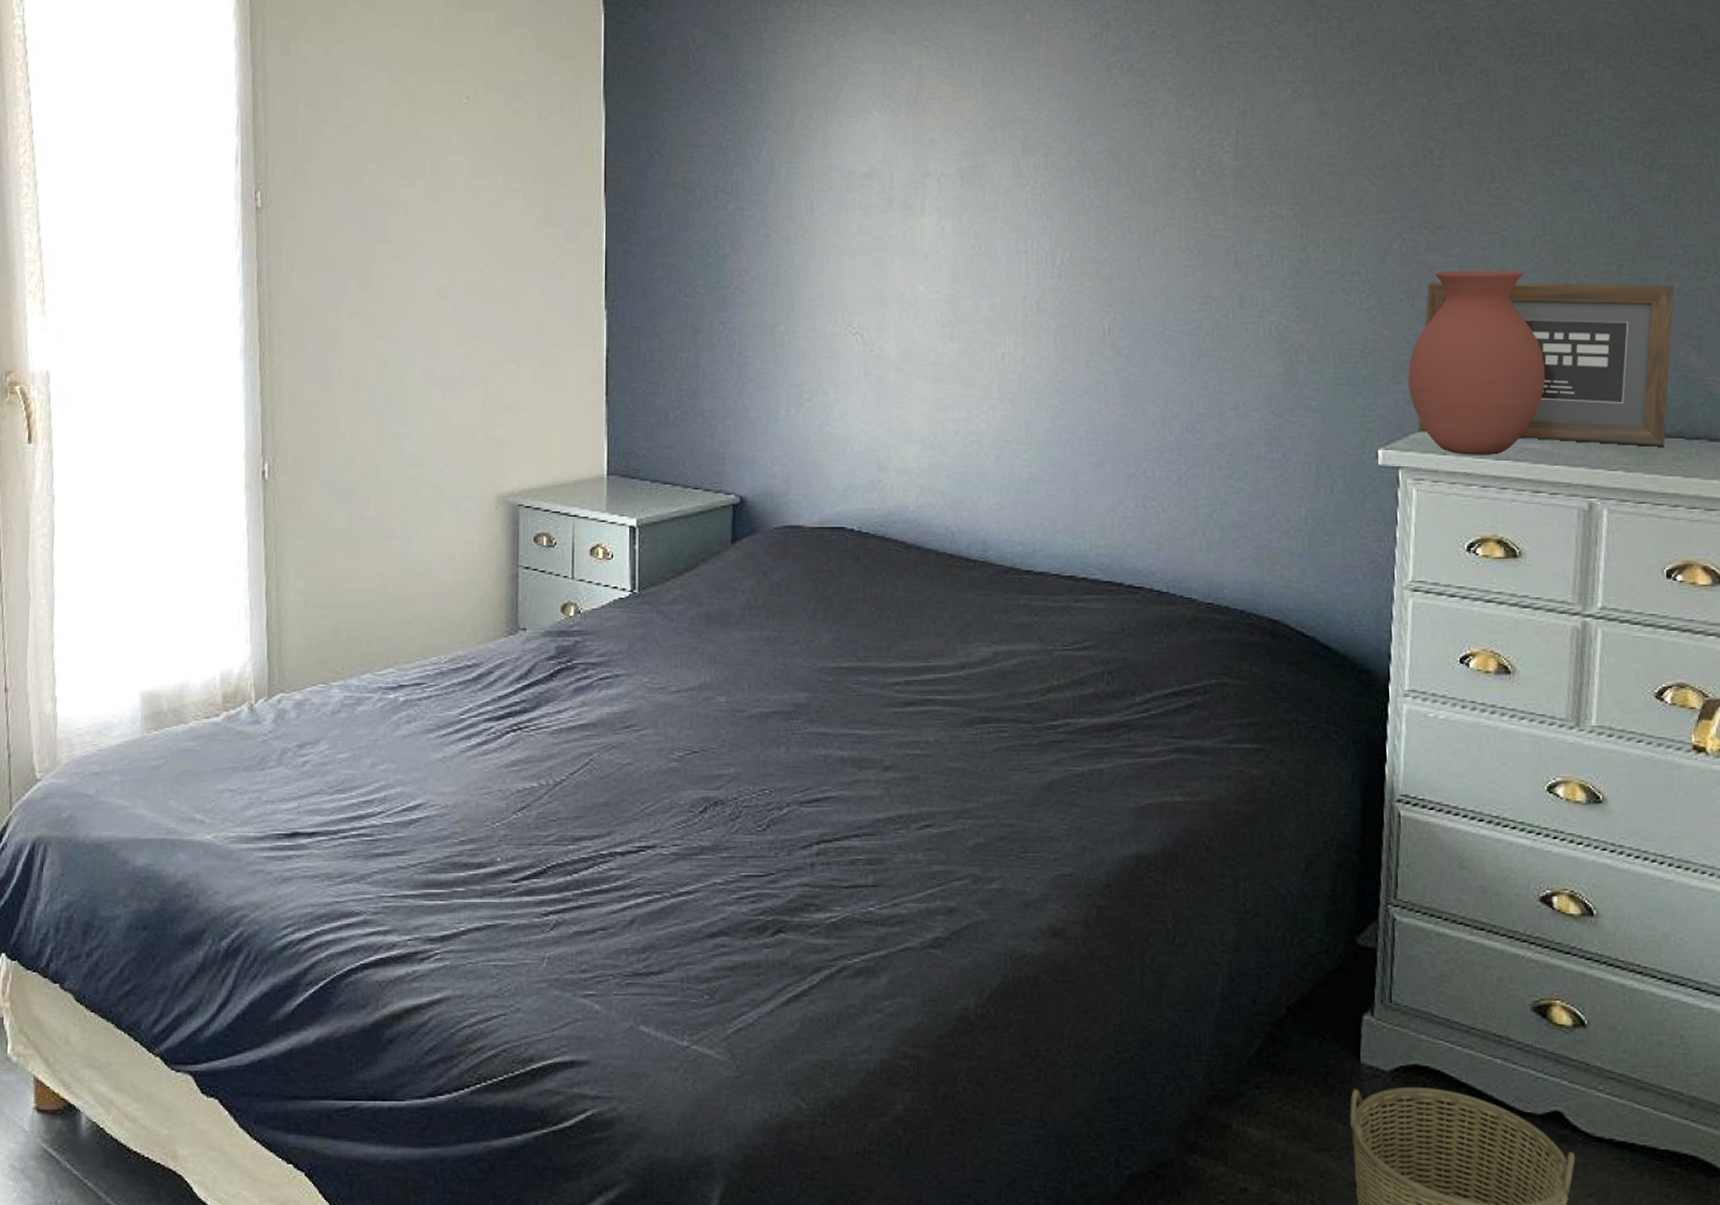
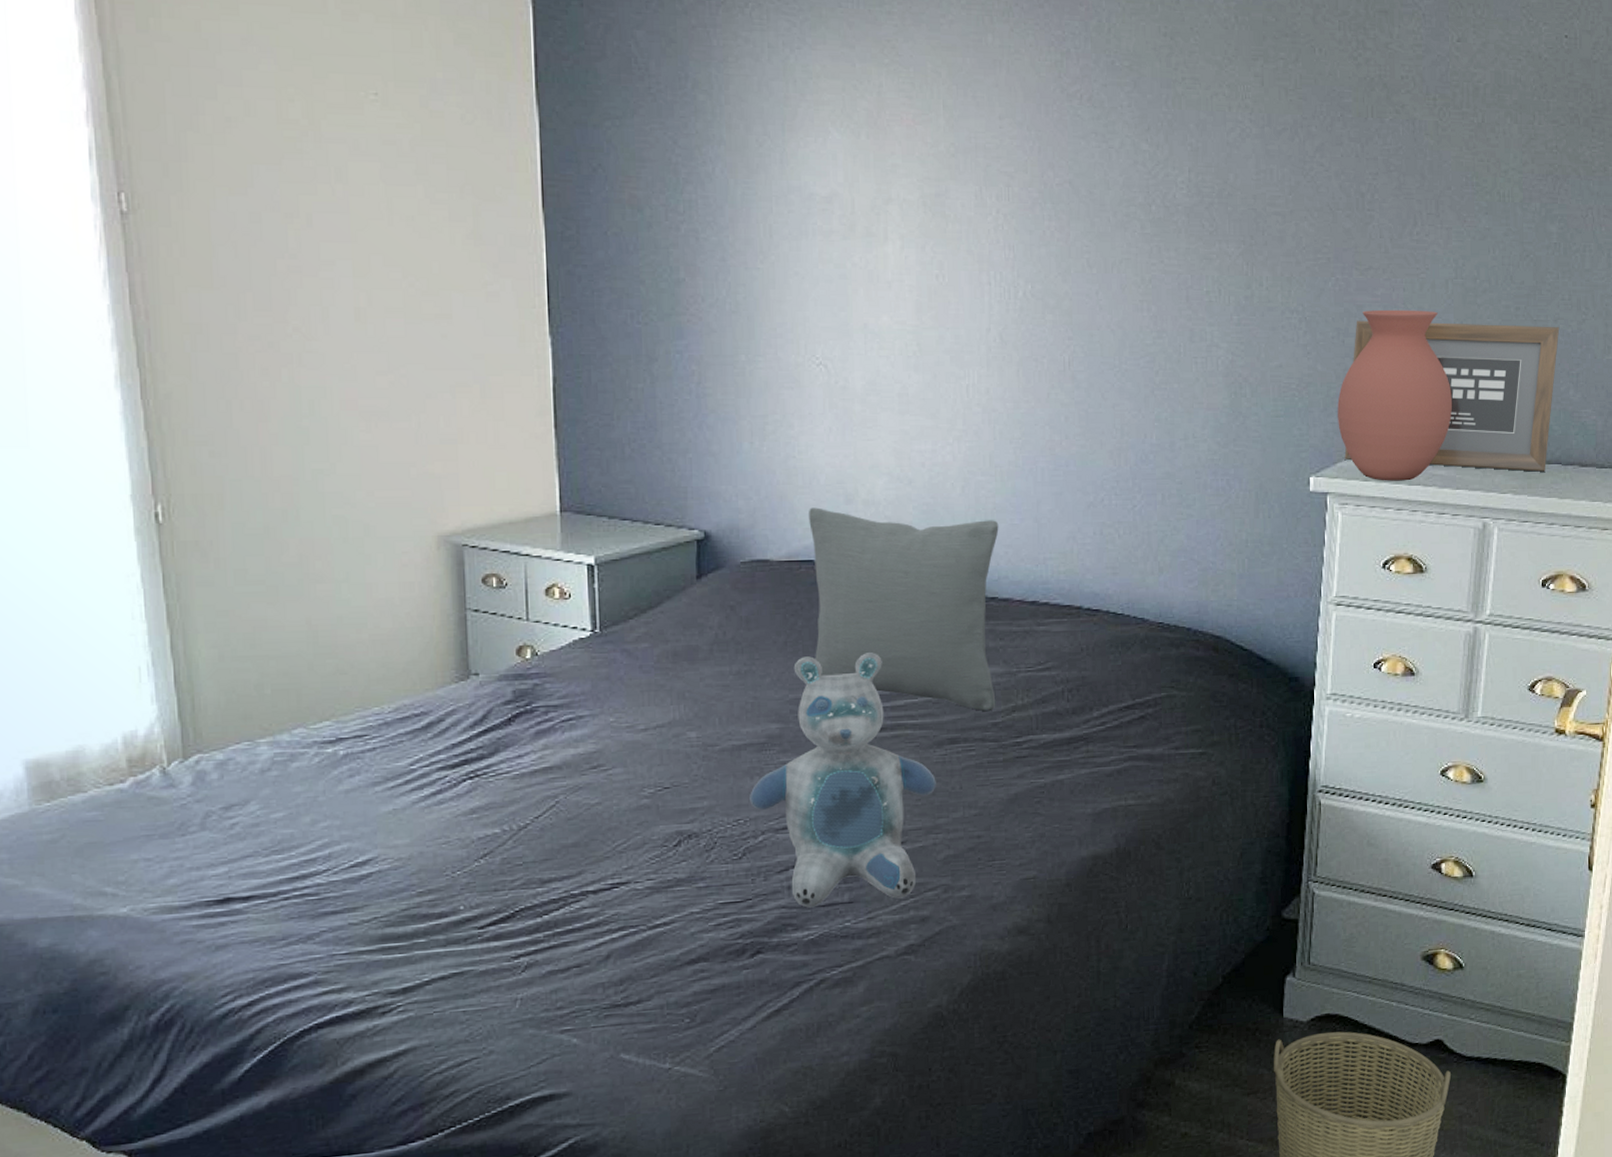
polar bear: none [776,623,966,888] -> present [750,652,936,908]
pillow: none [840,475,1035,691] -> present [808,507,999,712]

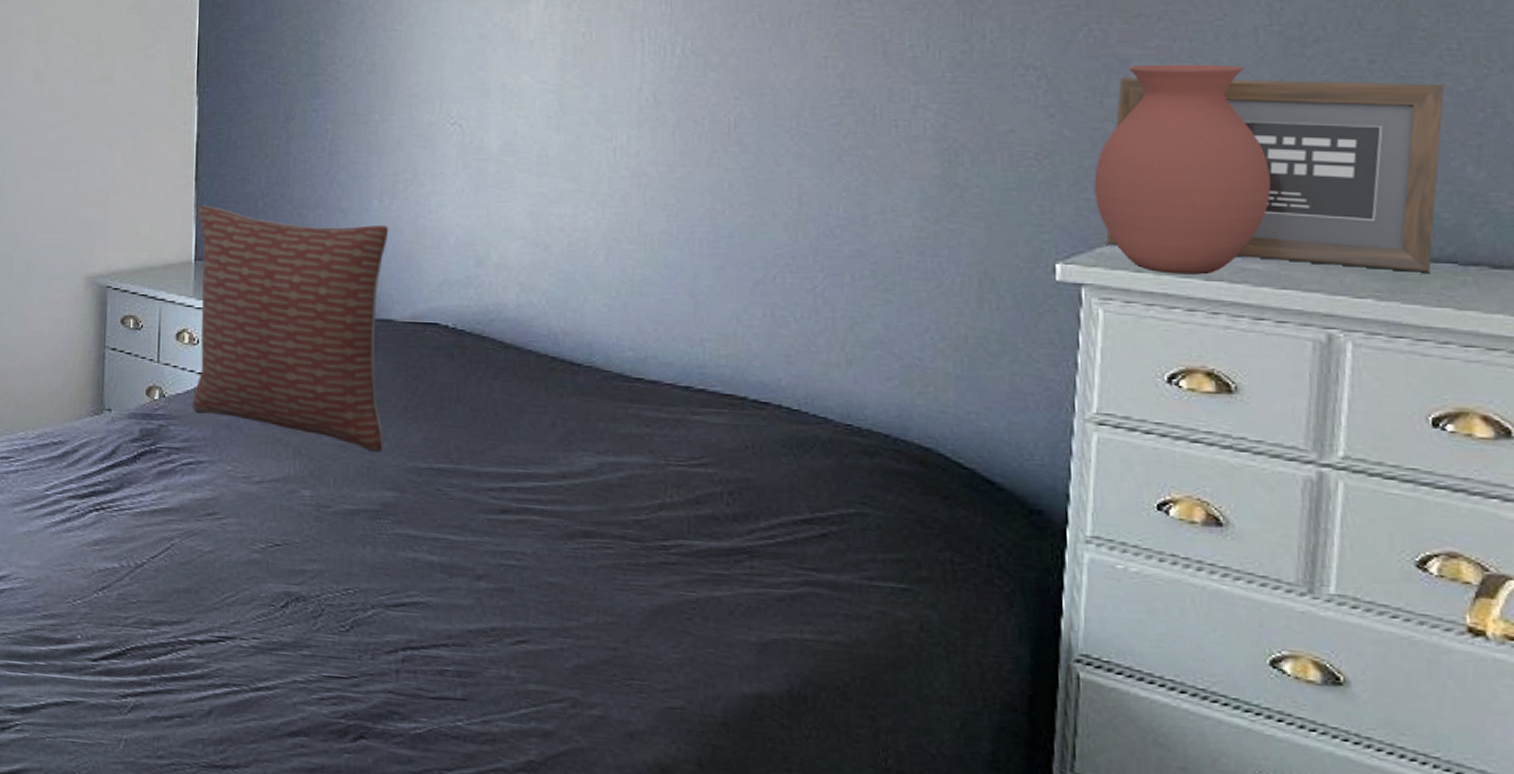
pillow: none [561,453,765,688] -> present [193,205,389,452]
polar bear: present [750,652,936,908] -> none [361,424,566,705]
pillow: present [808,507,999,712] -> none [435,269,647,506]

